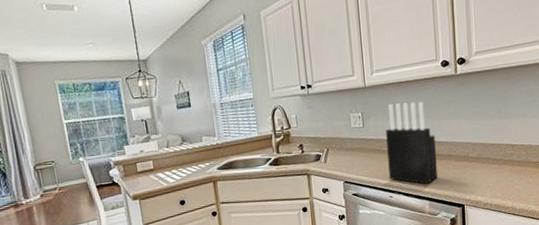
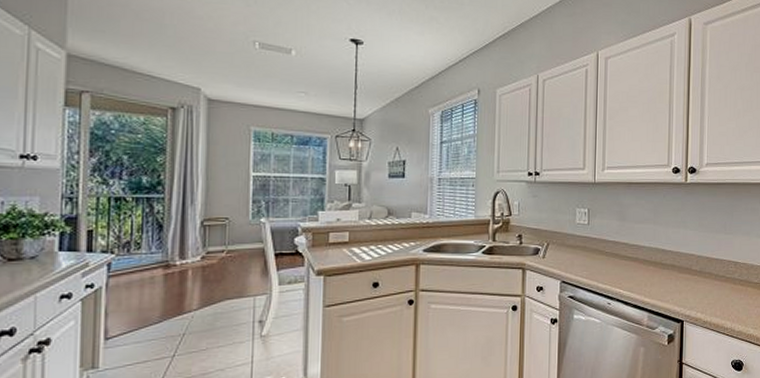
knife block: present [386,102,437,184] -> none [610,204,661,293]

